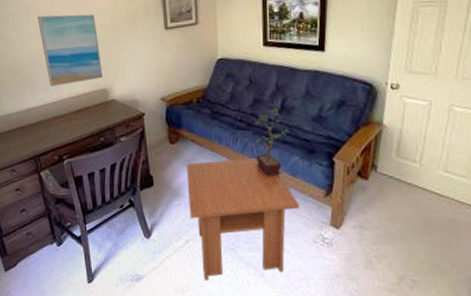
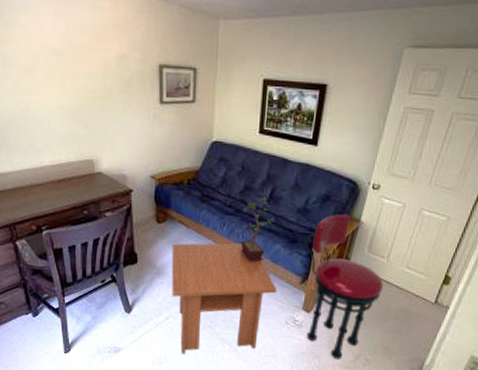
wall art: present [38,14,103,87] -> none [16,69,89,152]
stool: none [324,118,421,282] -> present [305,214,384,360]

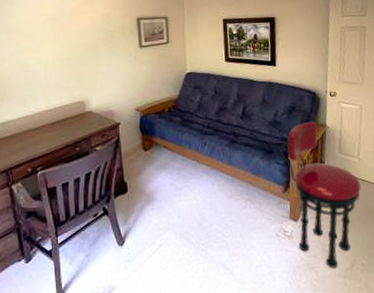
coffee table: present [171,243,277,354] -> none [159,161,262,285]
potted plant: present [240,196,275,263] -> none [220,114,250,178]

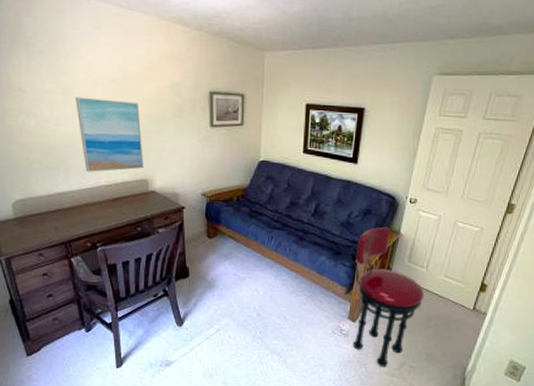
wall art: none [19,33,80,100] -> present [76,97,143,172]

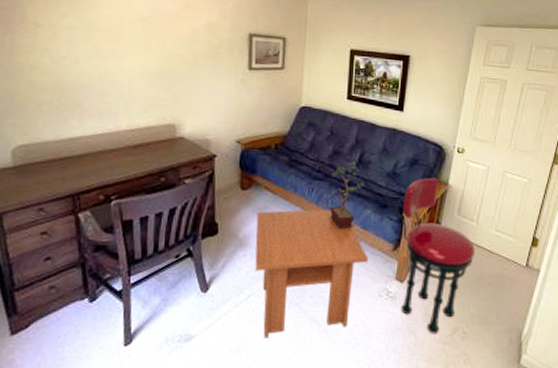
wall art: present [76,97,143,172] -> none [99,34,173,116]
coffee table: none [222,256,323,366] -> present [255,210,368,338]
potted plant: none [287,211,320,274] -> present [329,160,364,230]

